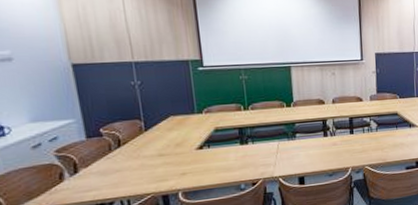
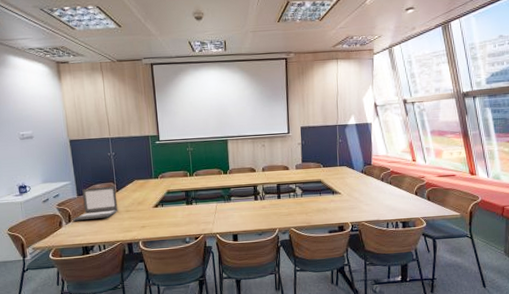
laptop: none [79,124,148,172] -> present [72,186,118,221]

